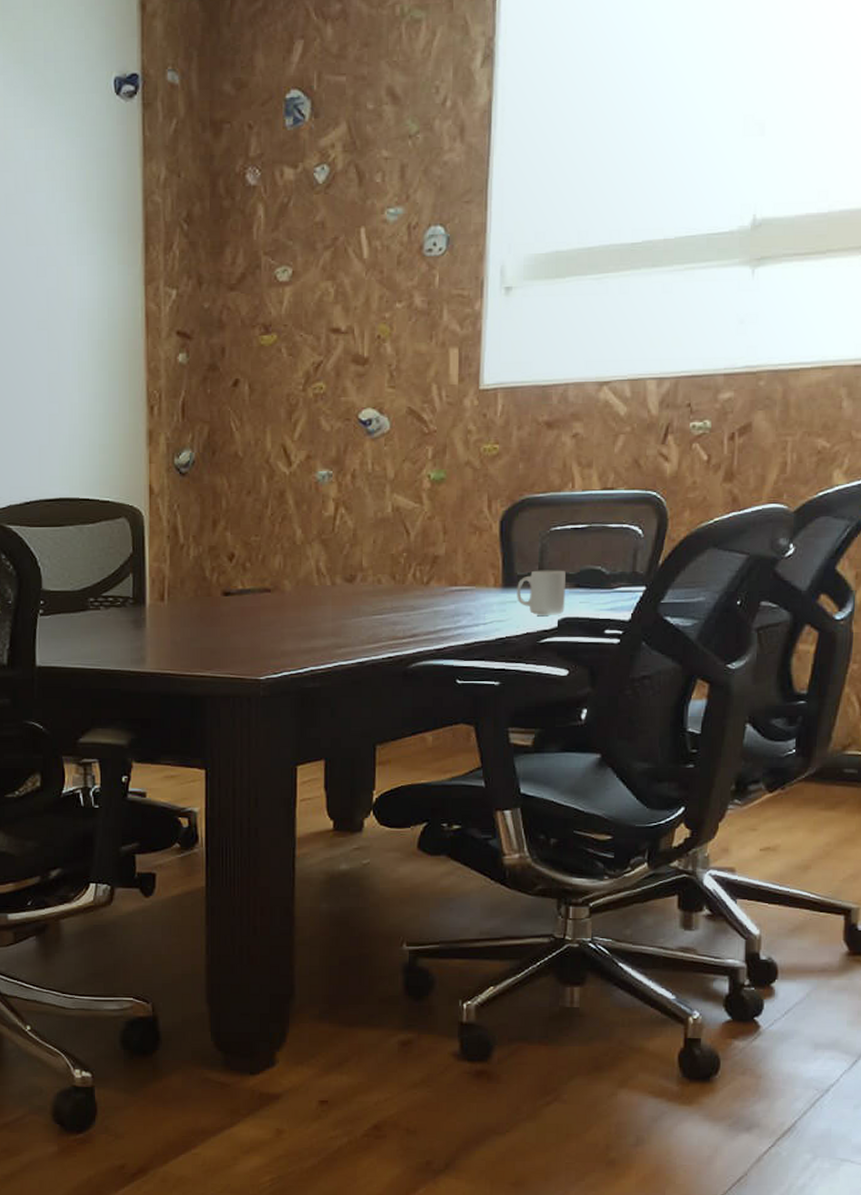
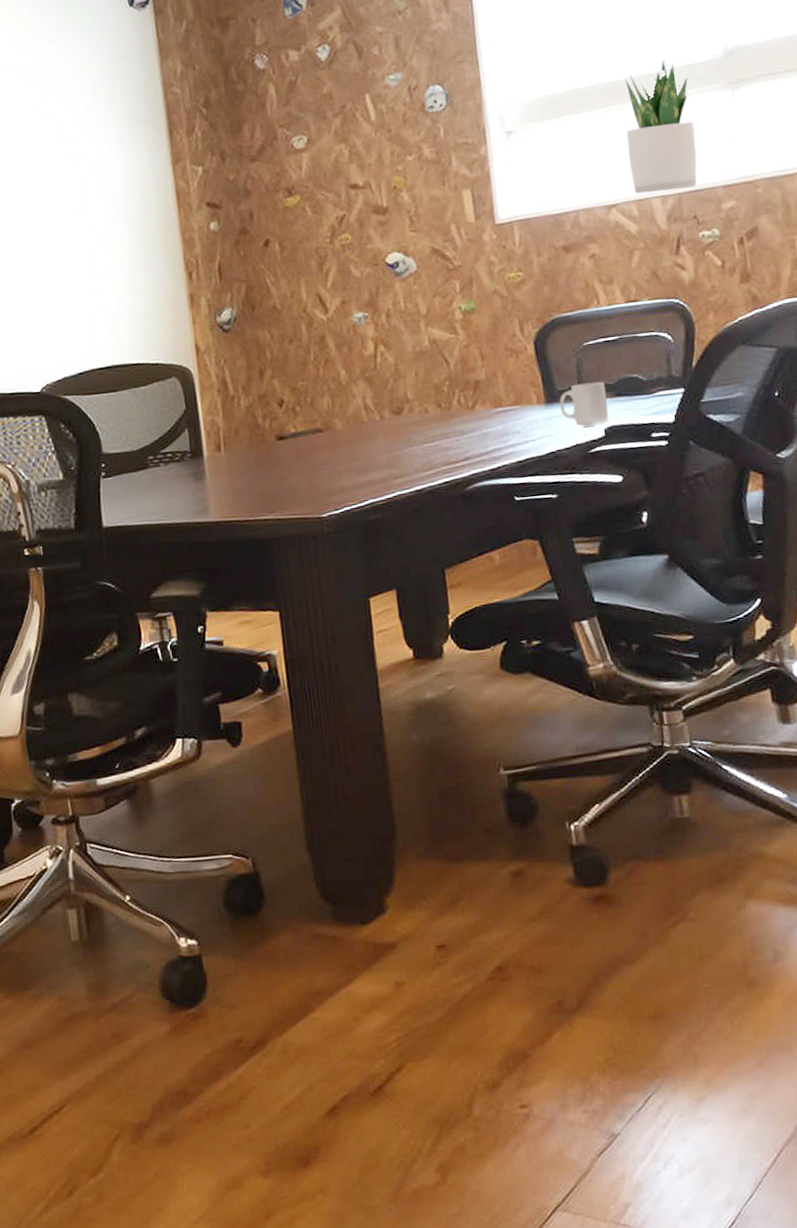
planter: none [630,224,708,373] -> present [626,60,697,194]

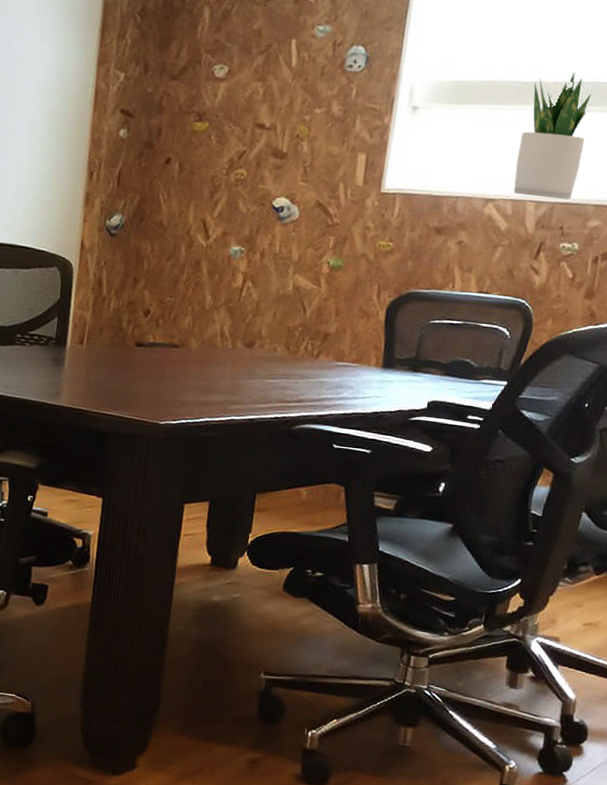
cup: present [559,381,609,427] -> none [394,356,439,398]

